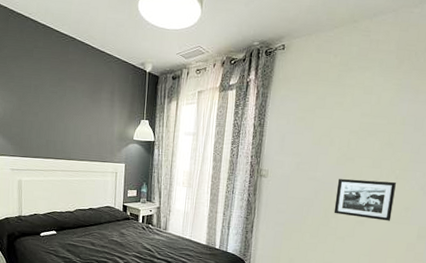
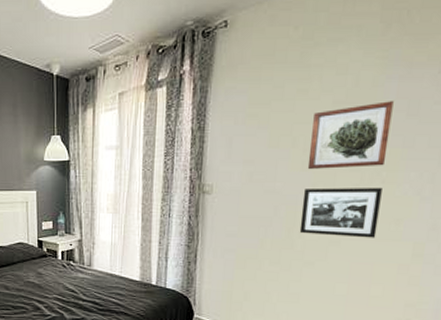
wall art: none [341,117,405,166] -> present [307,101,394,170]

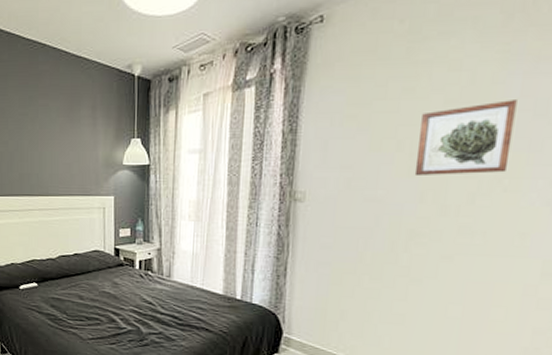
picture frame: present [299,187,382,238] -> none [405,196,504,254]

